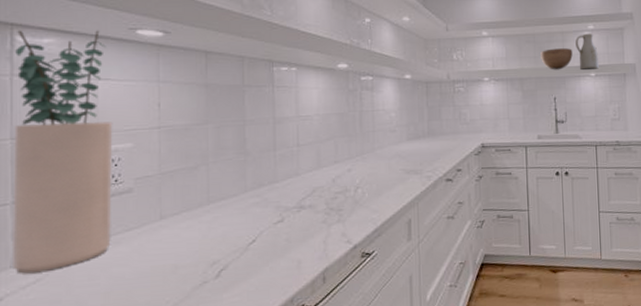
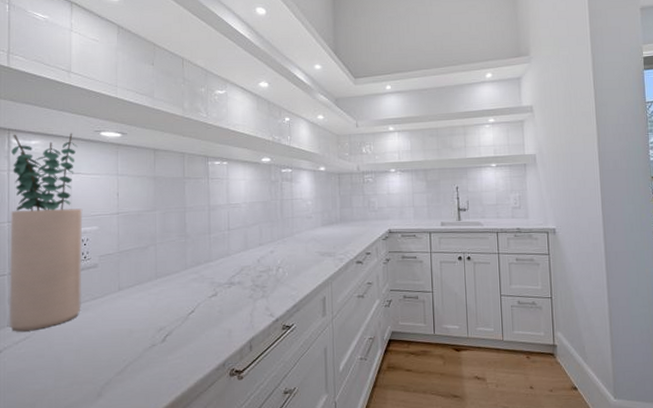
bowl: present [541,48,573,70] -> none [443,141,474,162]
ceramic pitcher: present [575,33,599,71] -> none [477,126,499,162]

